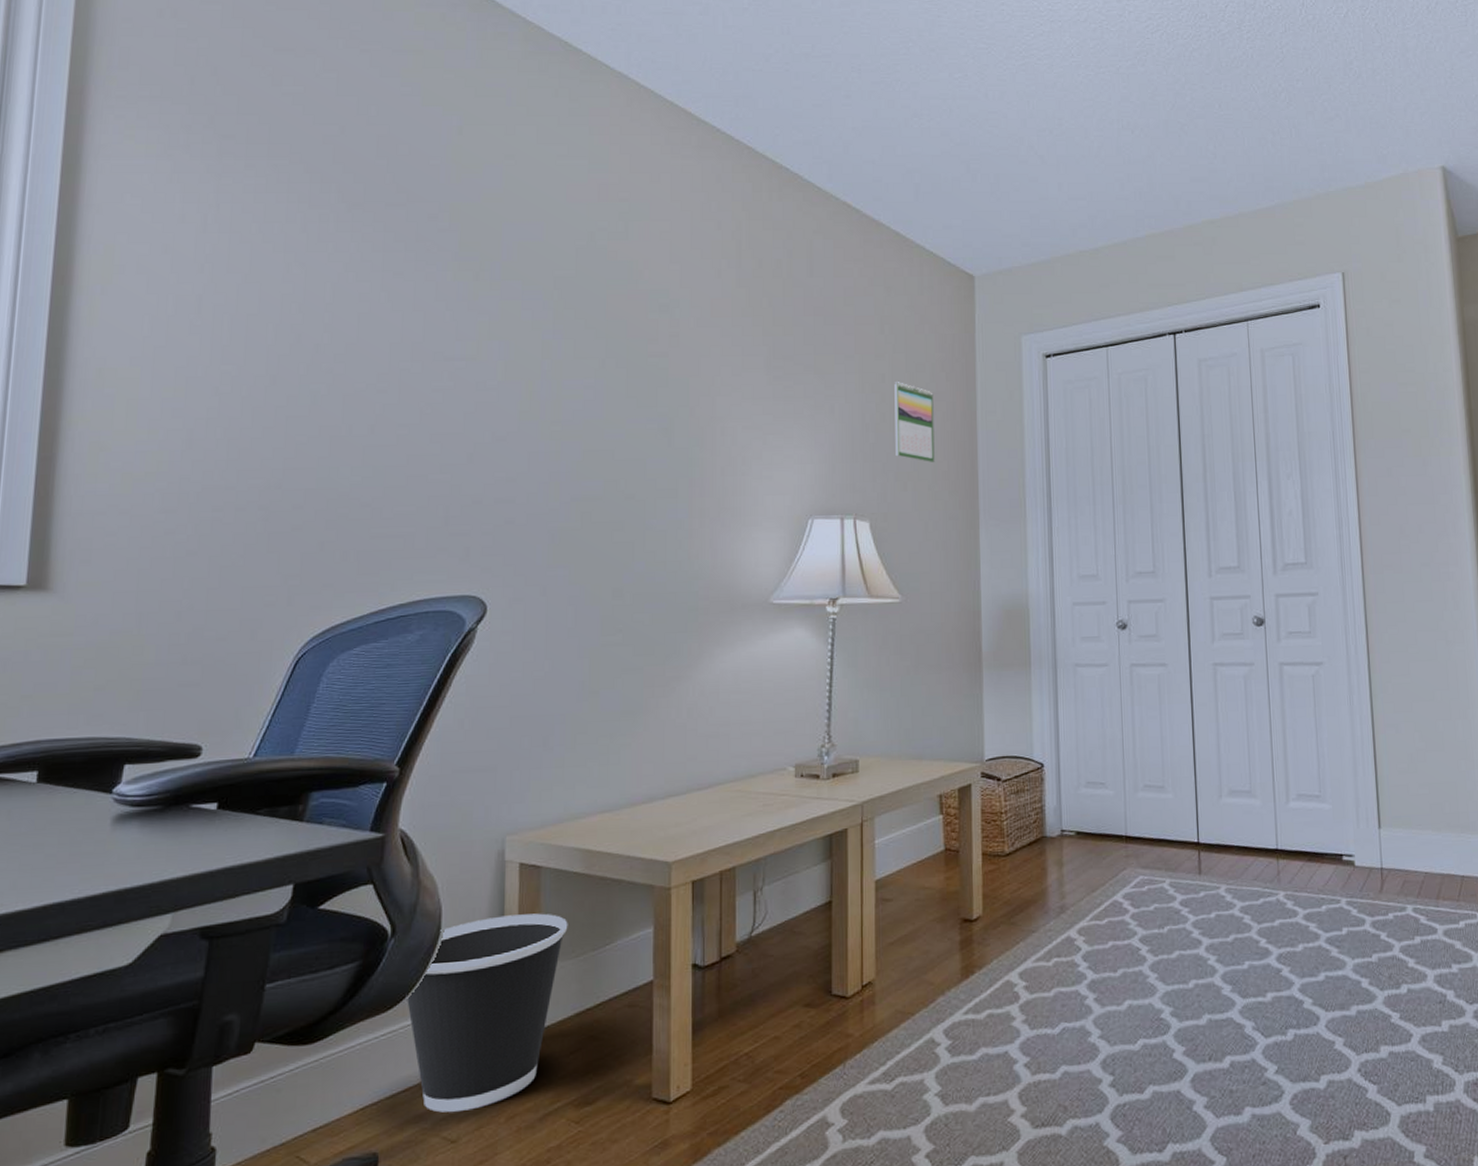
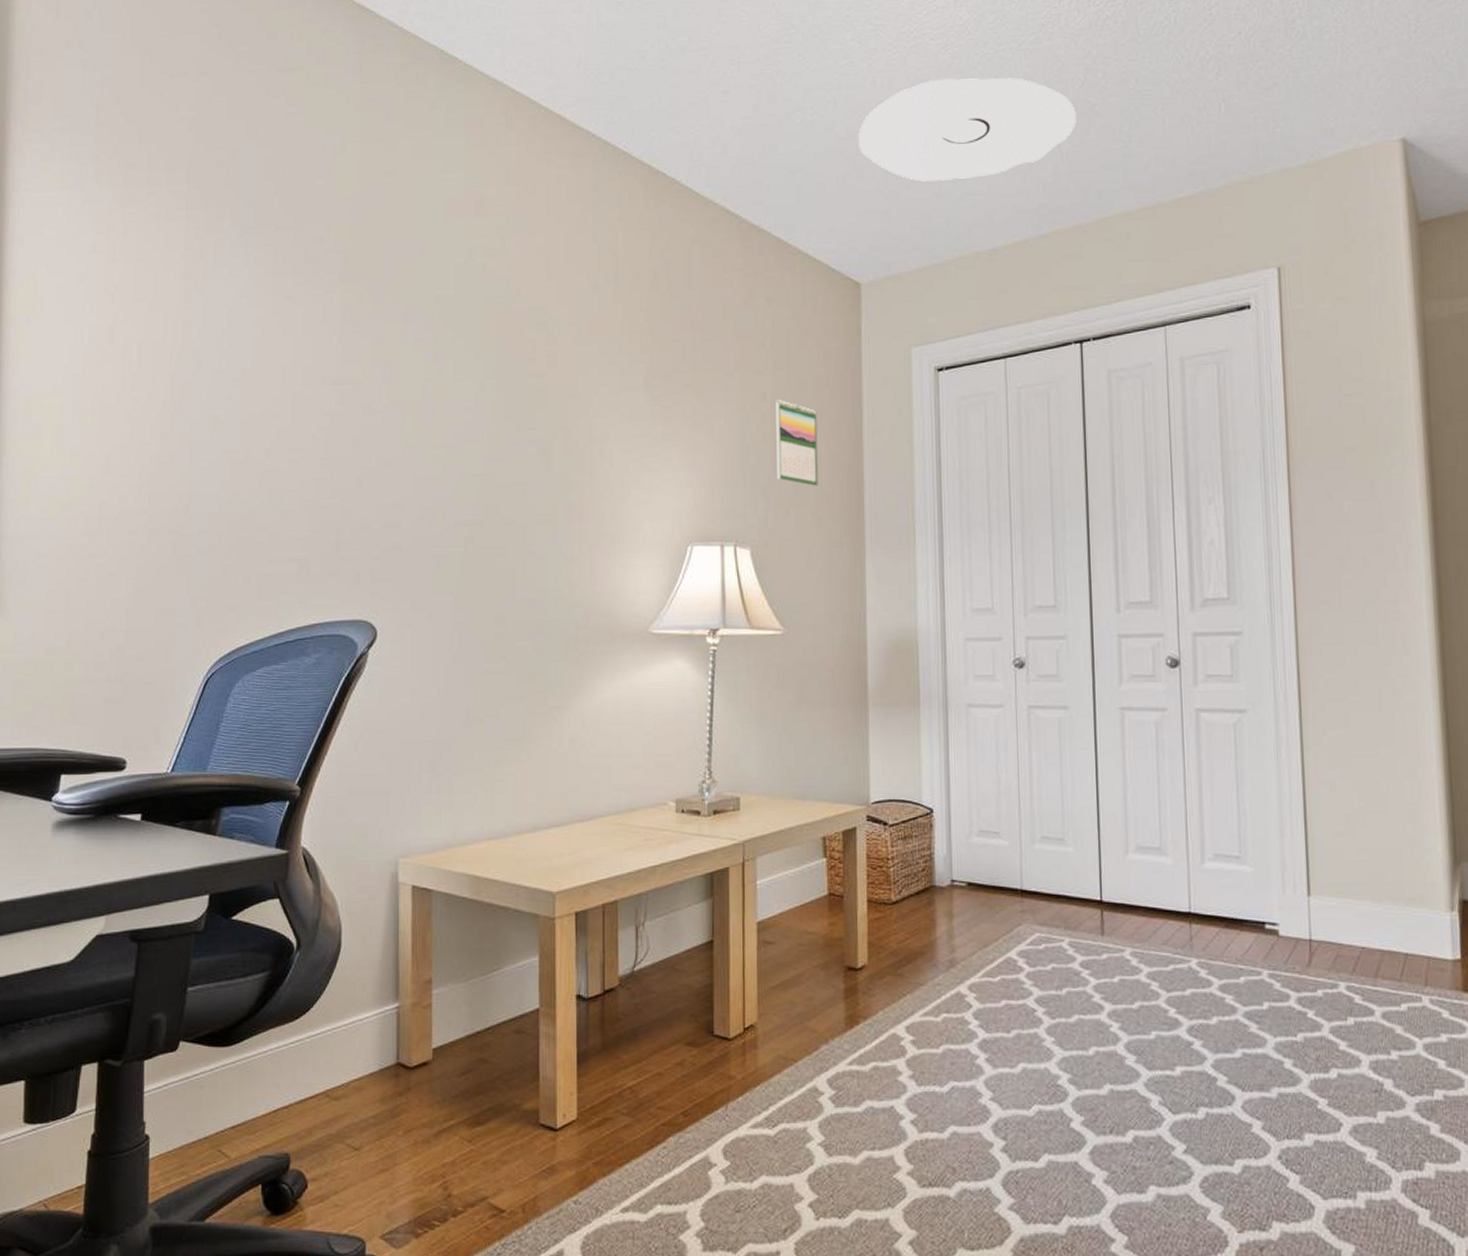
wastebasket: present [406,913,568,1113] -> none [311,936,458,1121]
ceiling light: none [972,95,1168,186] -> present [858,77,1076,182]

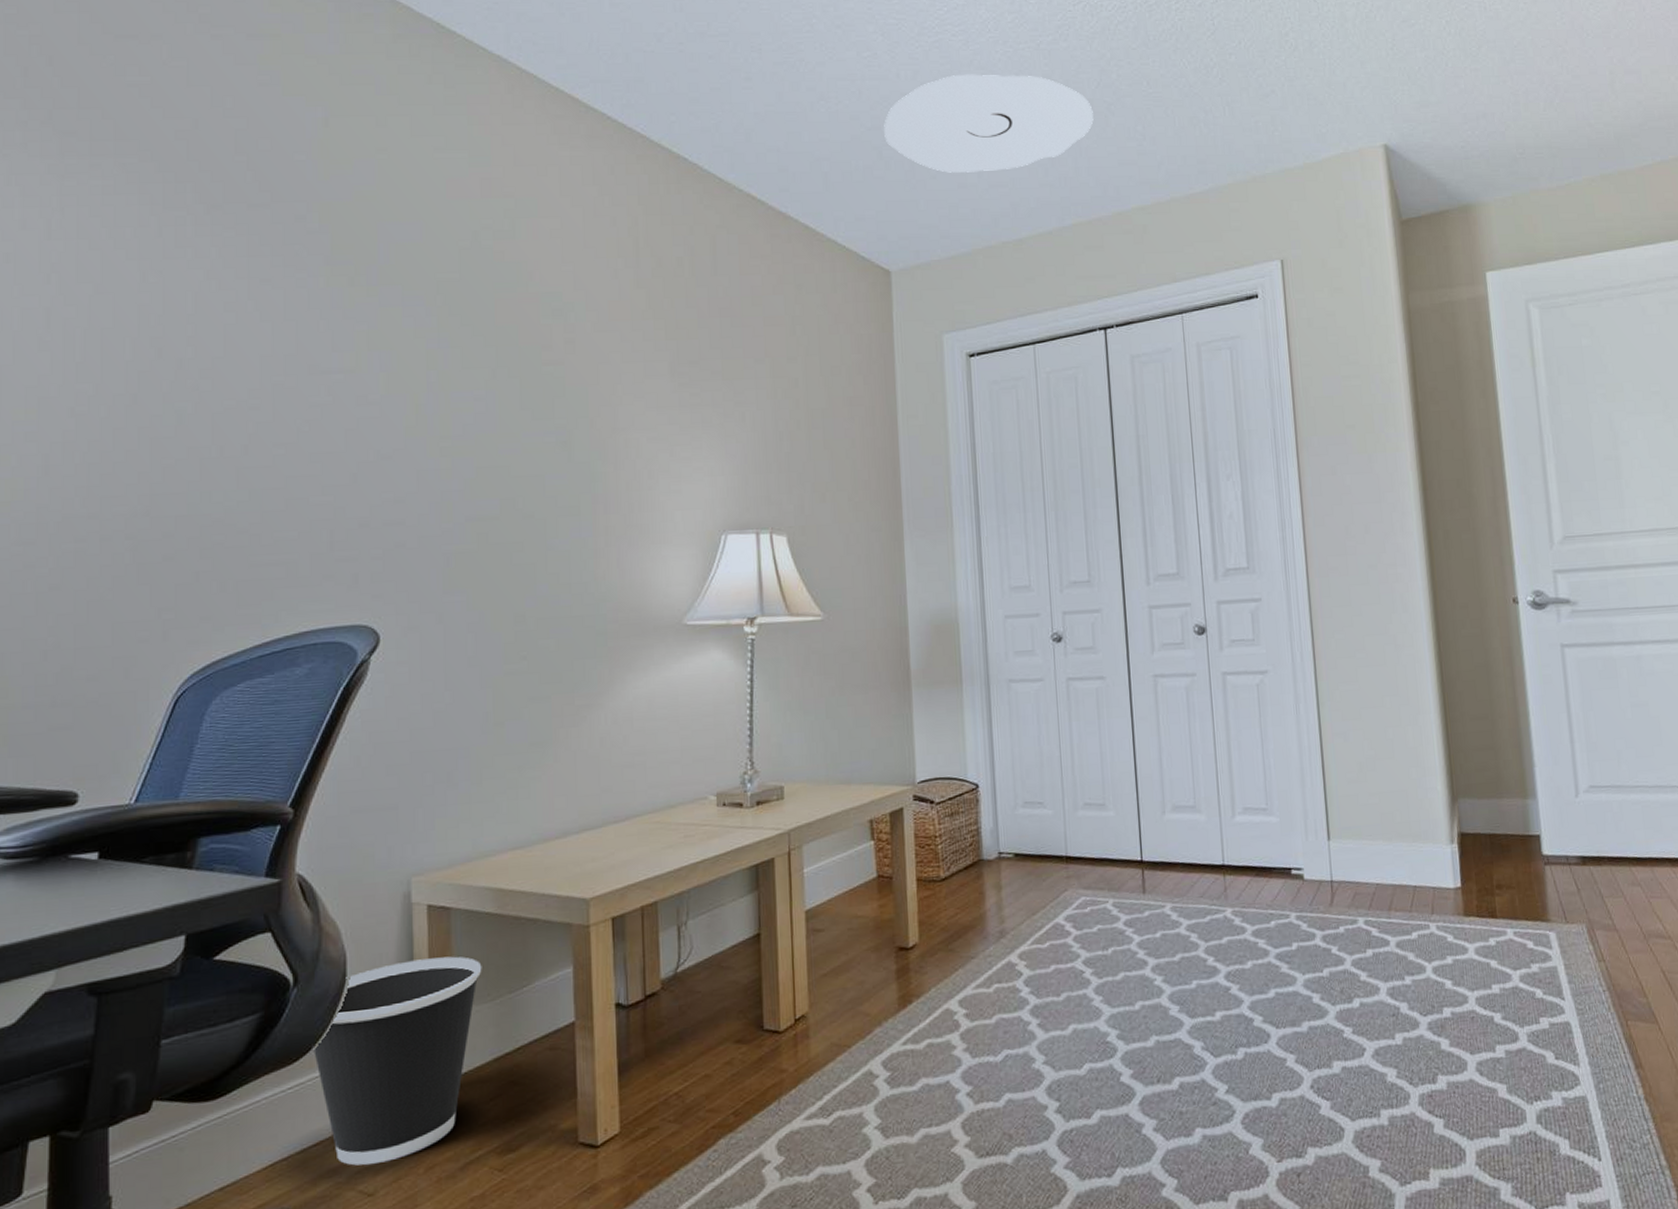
wastebasket: none [311,936,458,1121] -> present [312,956,482,1166]
calendar: present [776,400,818,486] -> none [808,386,854,471]

